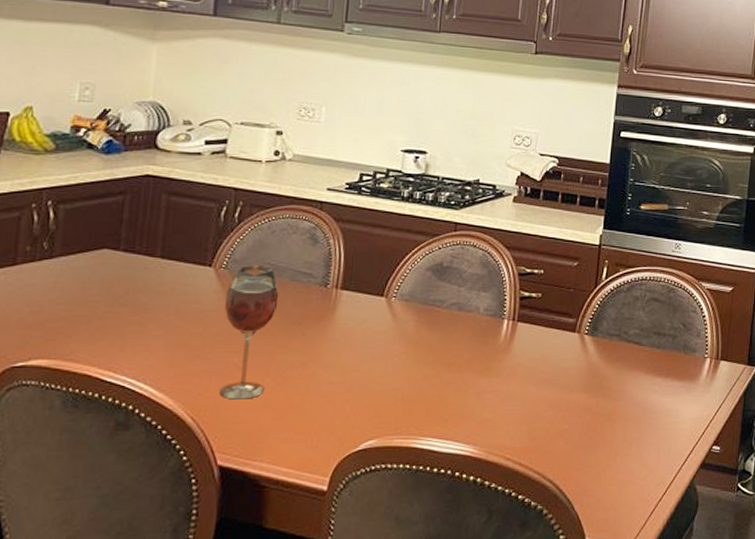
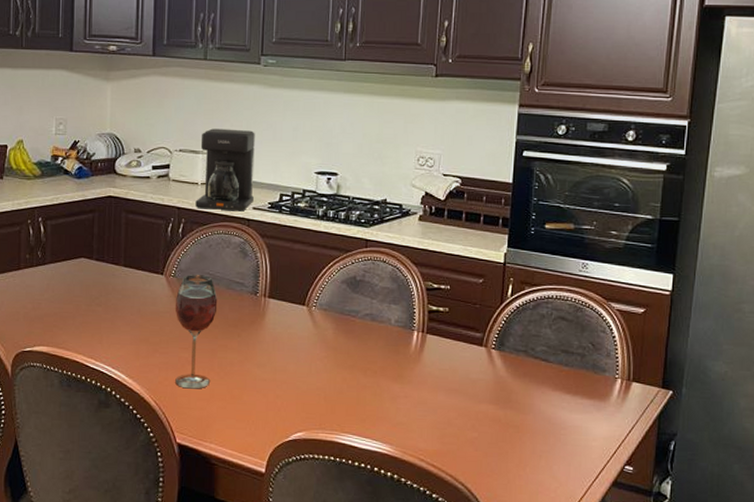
coffee maker: none [257,100,334,193] -> present [195,128,255,212]

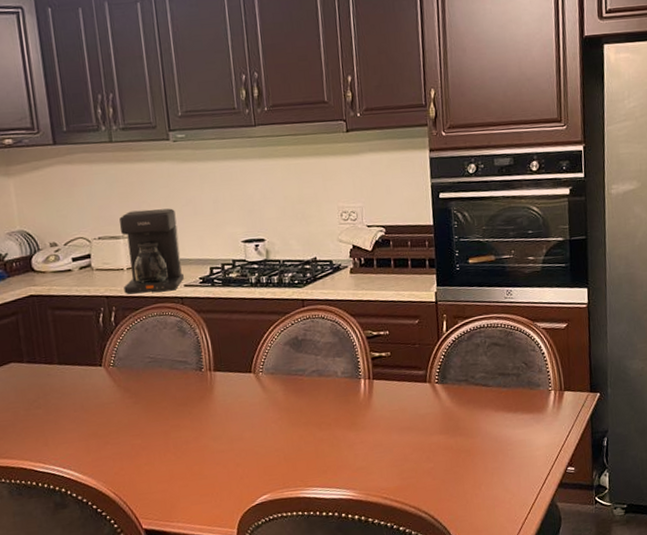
wineglass: present [175,275,218,389] -> none [119,359,168,475]

